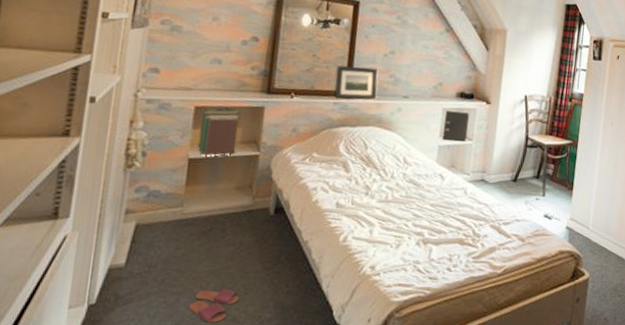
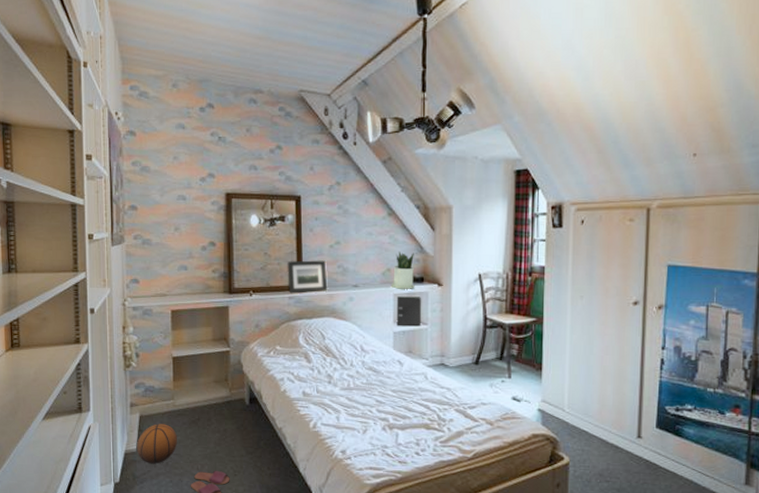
basketball: none [125,234,181,281] -> present [136,424,177,464]
books: present [198,109,239,155] -> none [178,310,208,353]
planter: none [441,67,467,105] -> present [390,251,415,289]

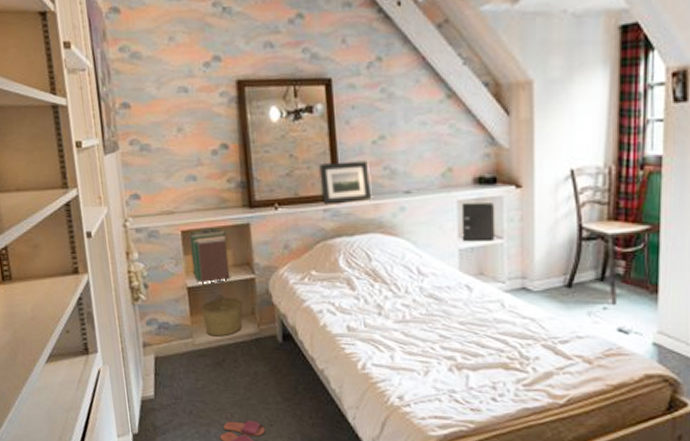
basketball: present [136,424,177,464] -> none [154,366,201,413]
books: none [178,310,208,353] -> present [190,230,229,282]
basket: none [183,364,218,399] -> present [201,295,243,337]
planter: present [390,251,415,289] -> none [453,145,485,194]

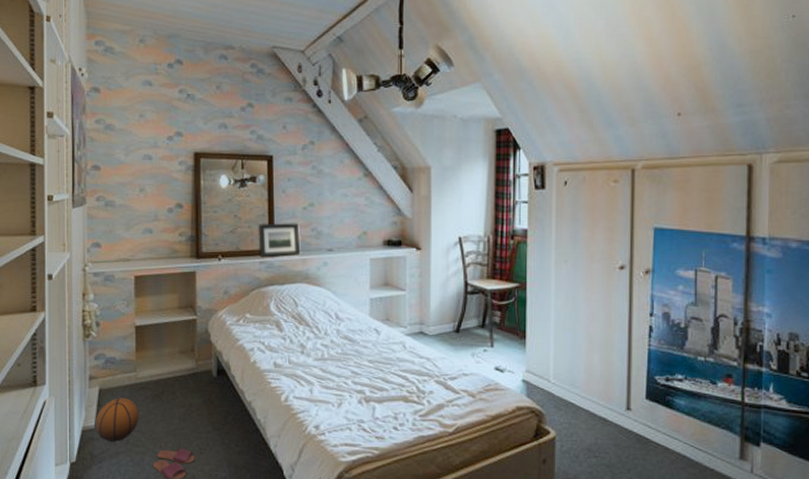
basketball: none [154,366,201,413] -> present [95,398,139,442]
books: present [190,230,229,282] -> none [142,276,174,322]
basket: present [201,295,243,337] -> none [146,333,183,371]
binder: present [461,203,494,242] -> none [373,261,399,293]

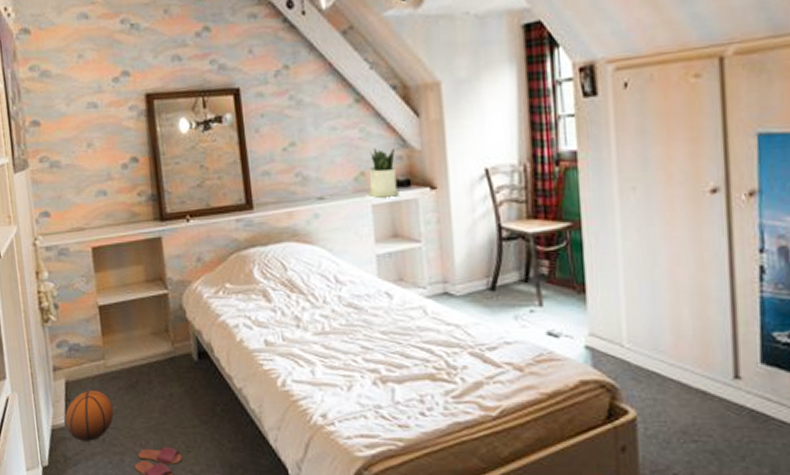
picture frame: present [258,223,301,258] -> none [230,168,285,215]
planter: none [367,214,392,253] -> present [367,148,400,198]

